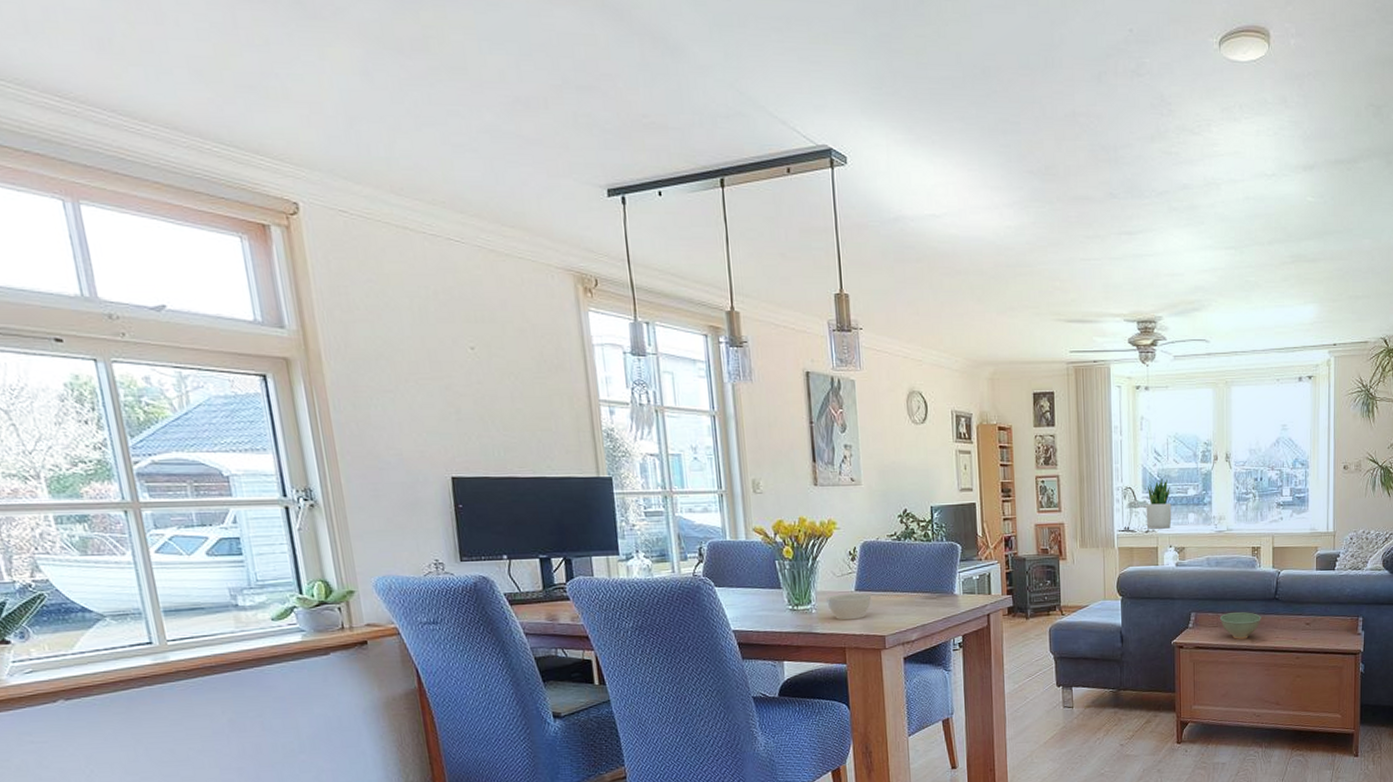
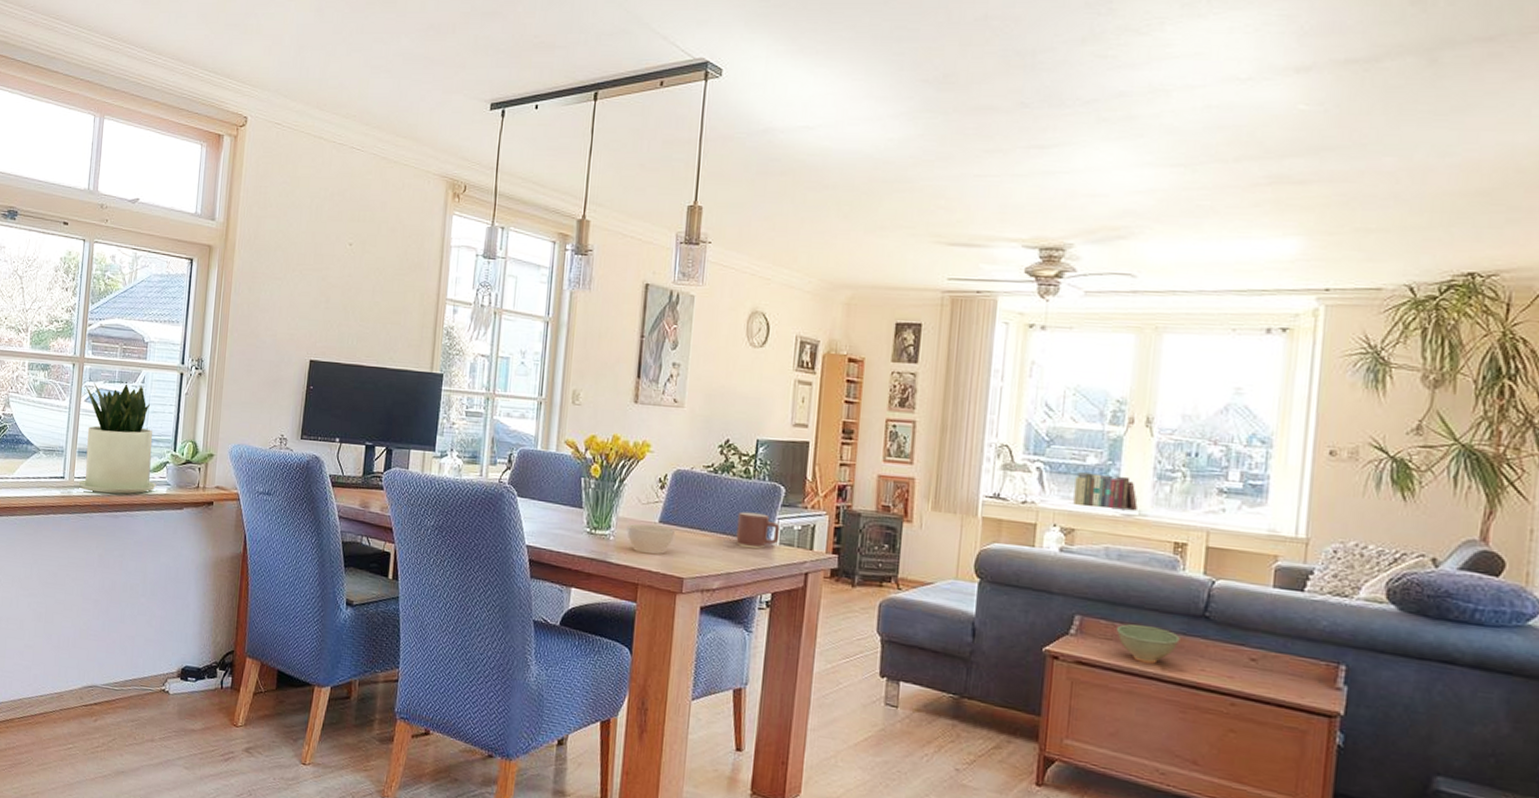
planter: none [151,525,287,654] -> present [77,382,157,495]
mug: none [924,570,962,602] -> present [736,511,780,550]
planter: present [1146,479,1172,529] -> none [1024,439,1064,503]
books: none [1182,501,1225,529] -> present [1073,472,1138,511]

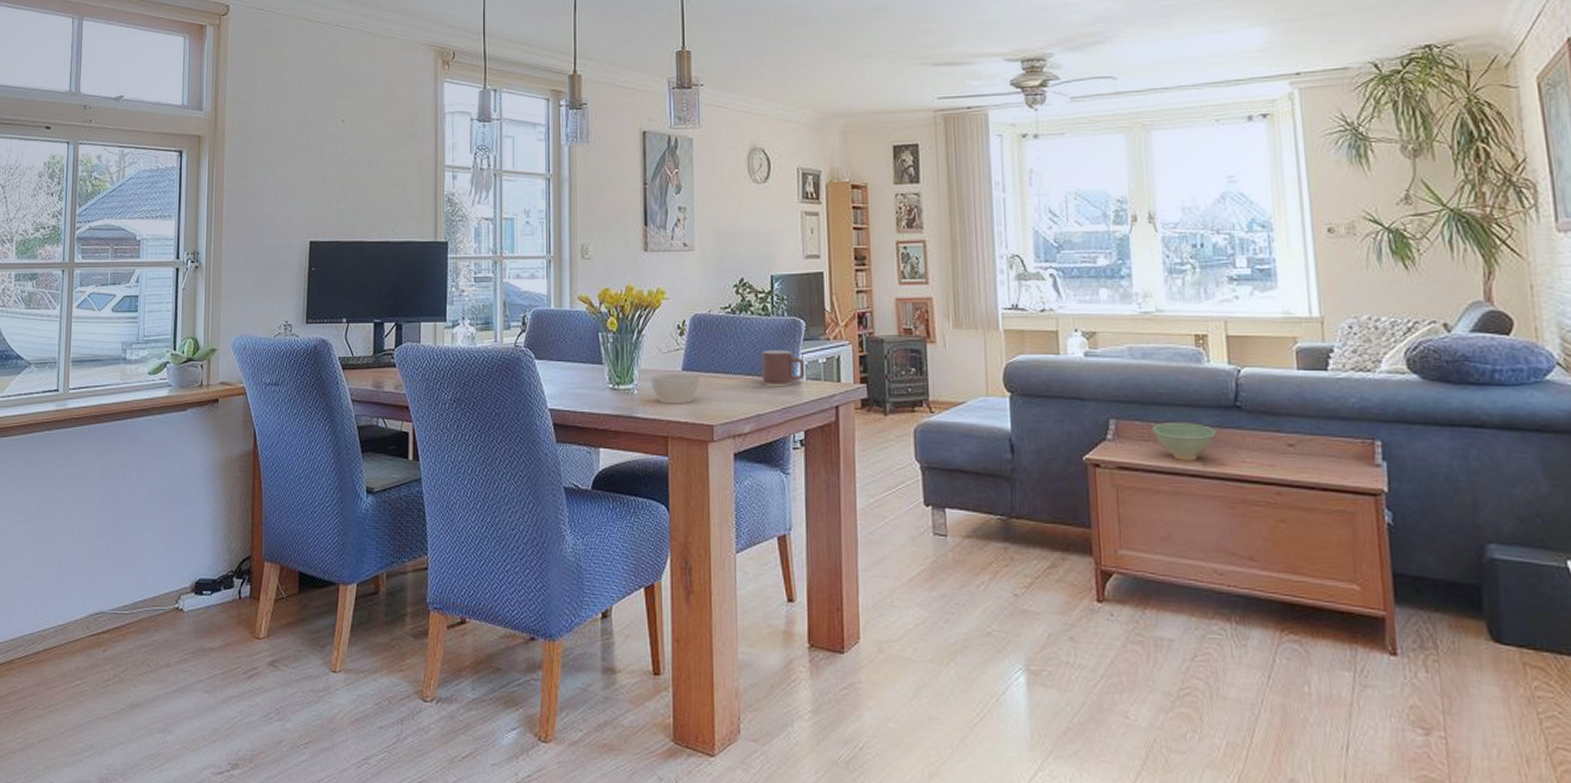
planter: present [77,382,157,495] -> none [73,284,158,402]
books: present [1073,472,1138,511] -> none [1089,274,1153,309]

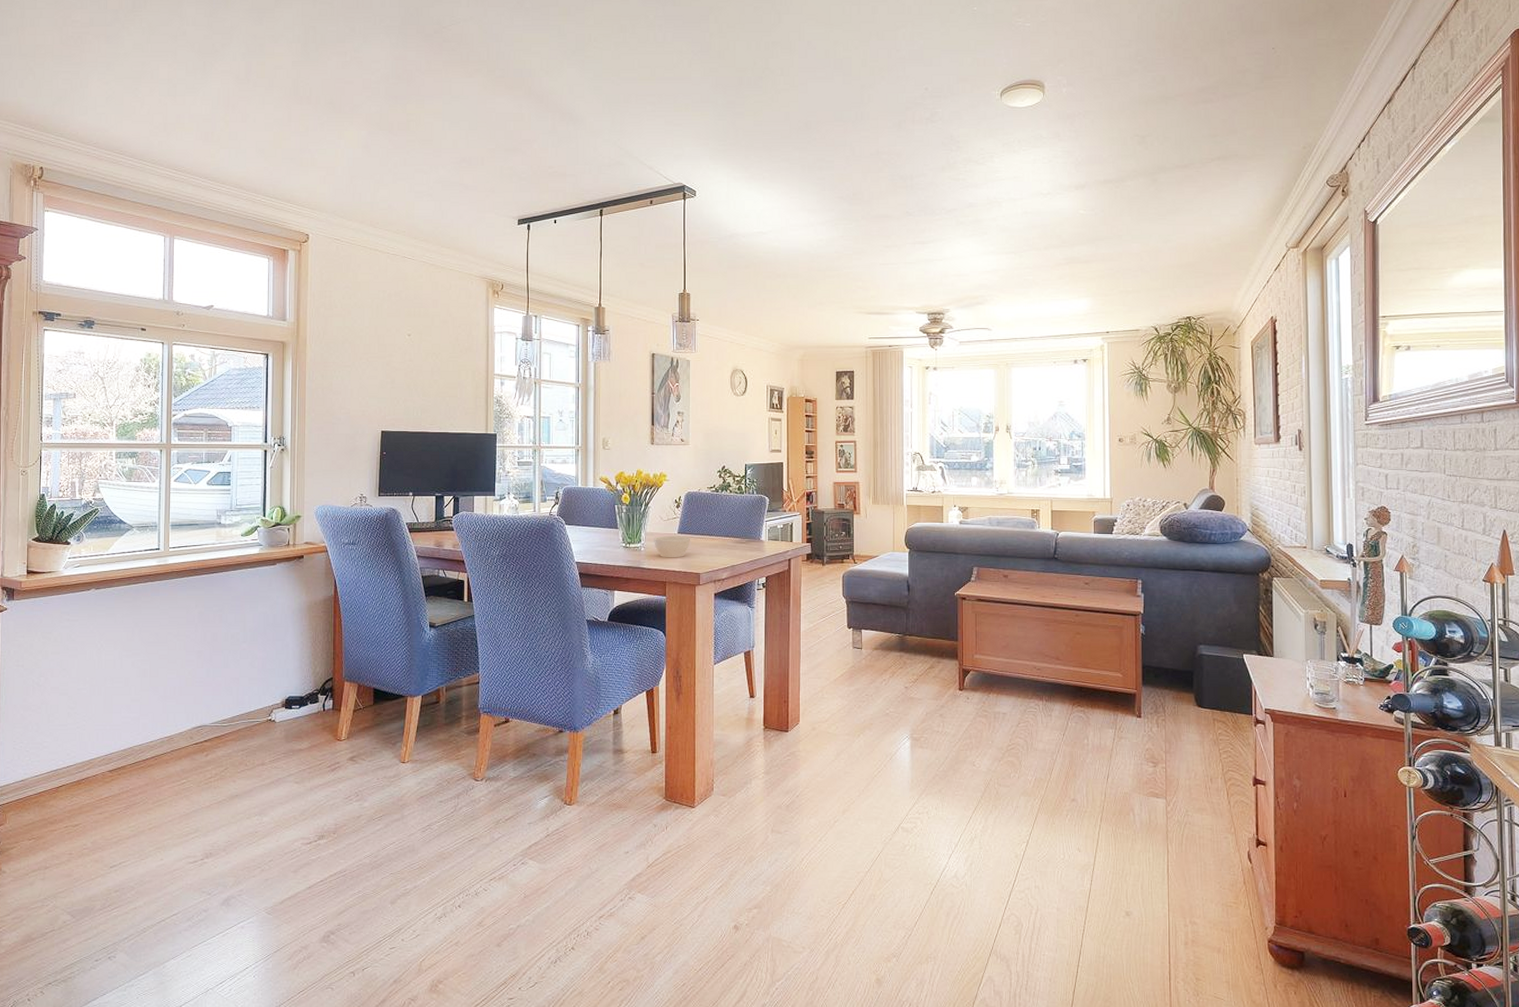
mug: present [761,350,805,387] -> none [736,519,768,546]
bowl: present [1151,423,1216,460] -> none [1000,569,1041,594]

